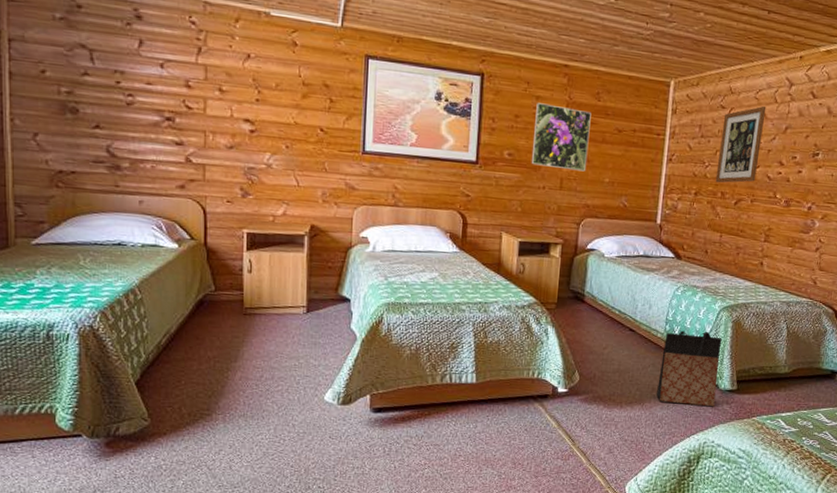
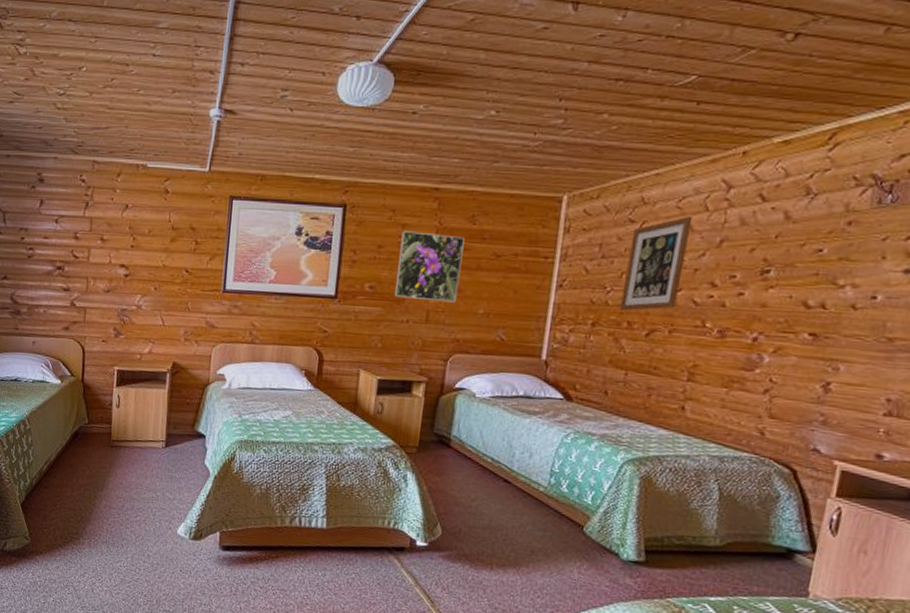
bag: present [656,330,722,407] -> none [536,485,626,580]

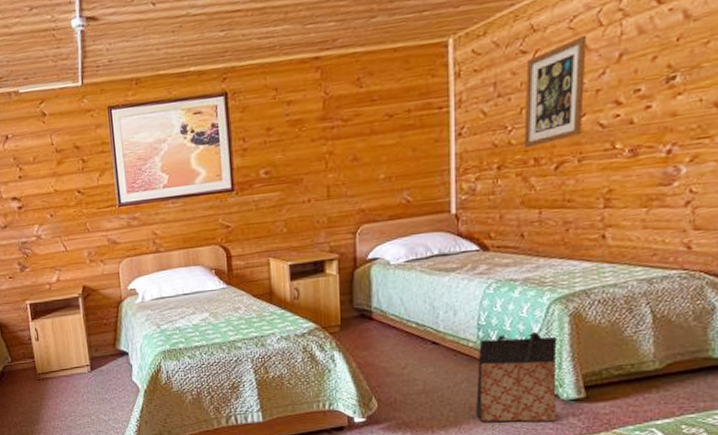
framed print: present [394,231,465,303] -> none [289,102,356,179]
bag: none [536,485,626,580] -> present [476,331,557,422]

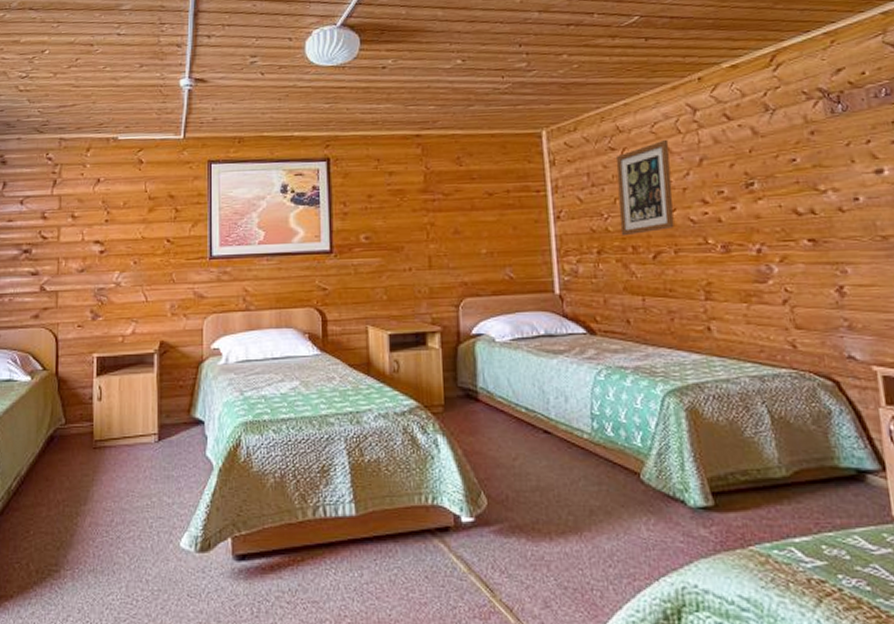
bag: present [476,331,557,422] -> none [594,425,686,534]

